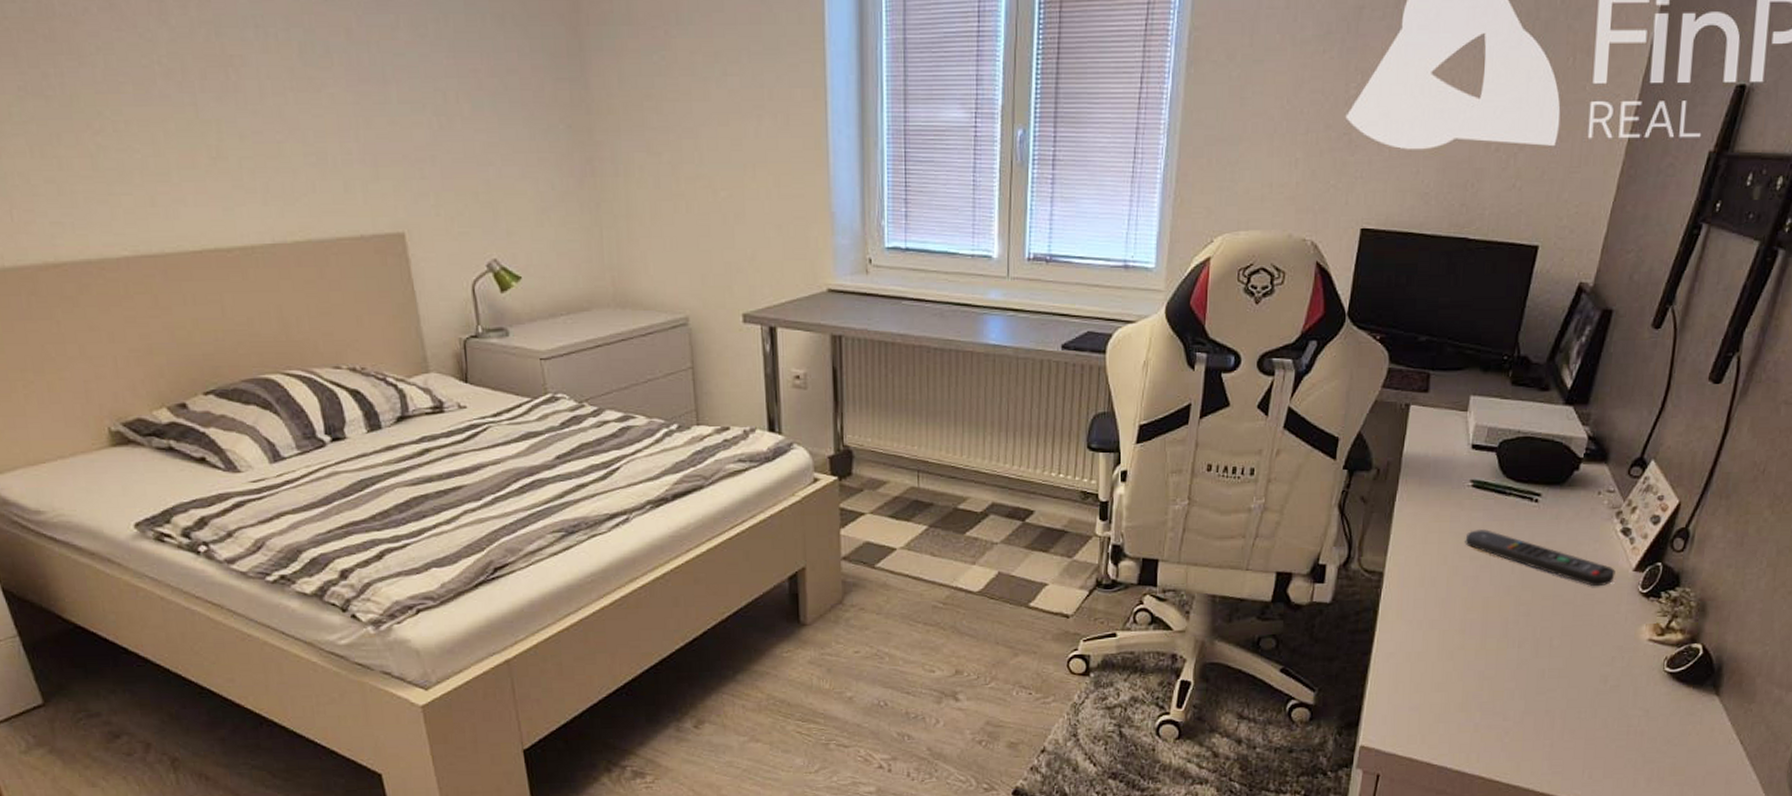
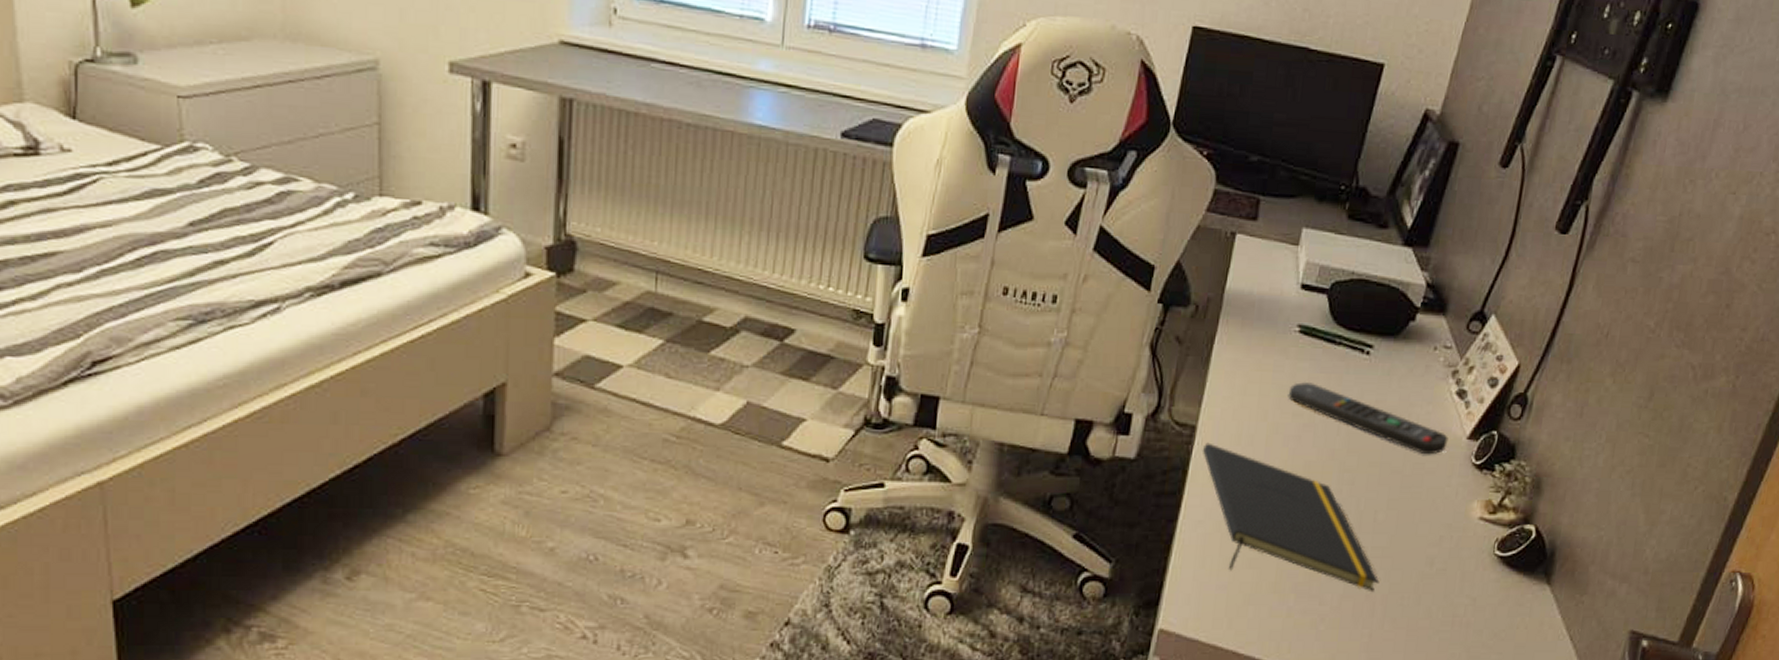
notepad: none [1390,586,1558,708] -> present [1202,442,1380,593]

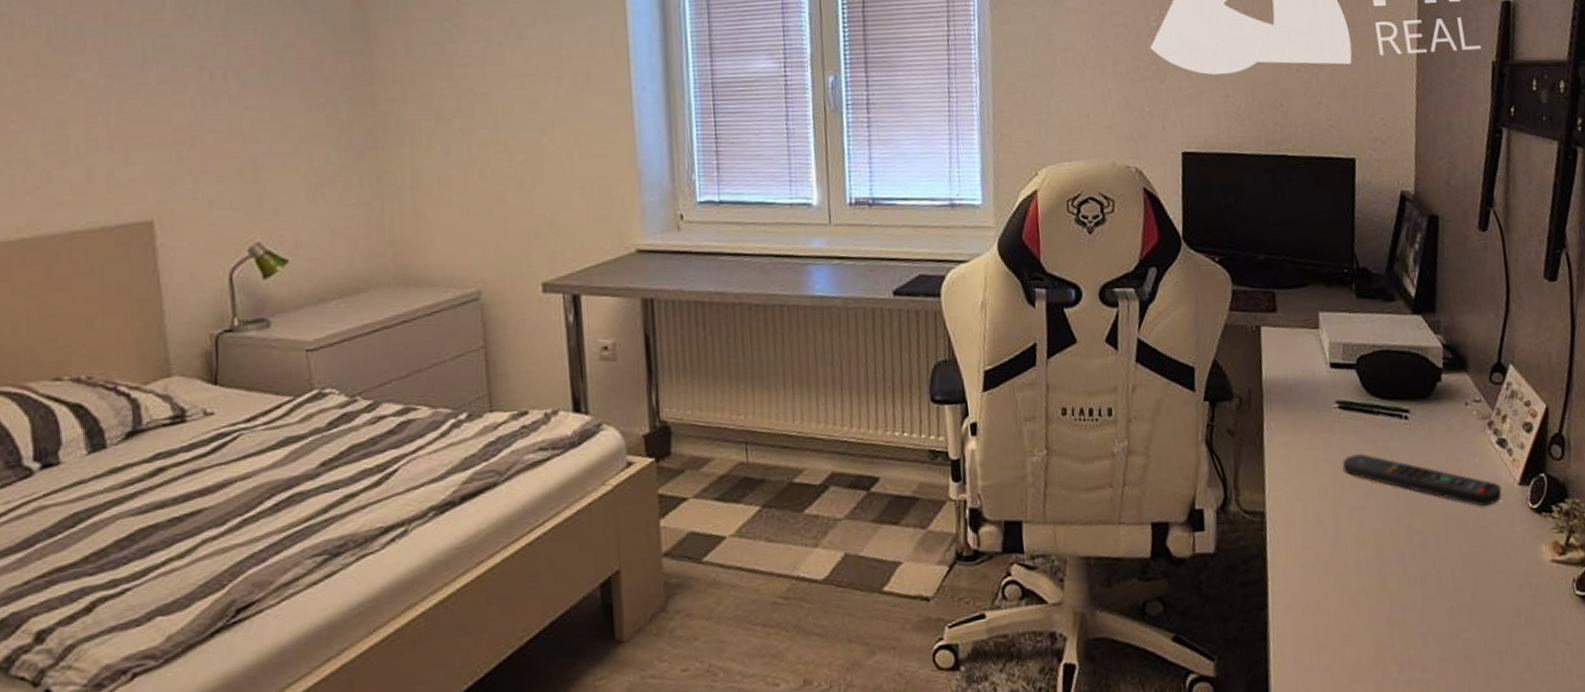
notepad: present [1202,442,1380,593] -> none [1275,526,1474,652]

